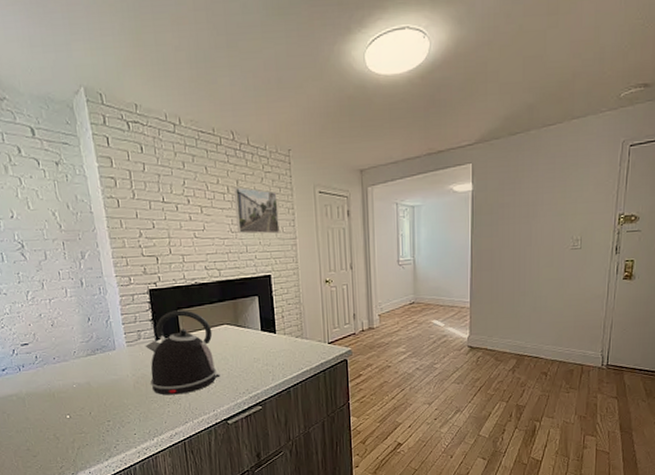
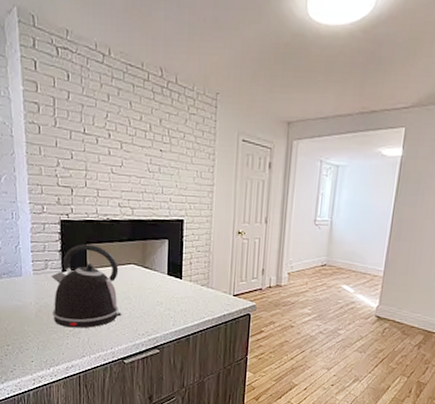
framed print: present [233,187,280,234] -> none [155,125,199,178]

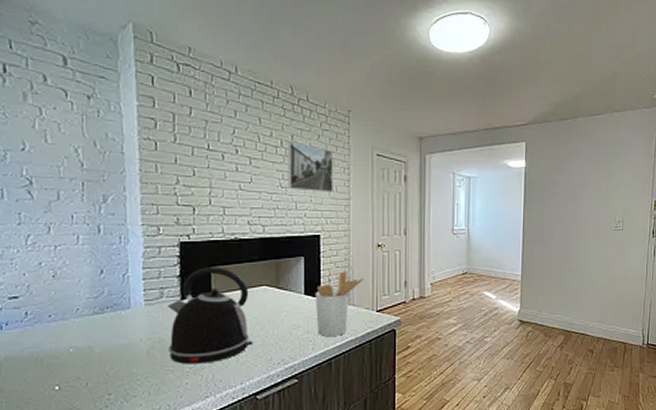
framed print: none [155,125,199,178] -> present [287,141,333,193]
utensil holder: none [176,255,223,315] -> present [315,271,363,336]

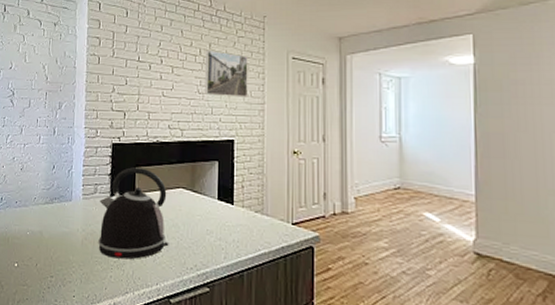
utensil holder: present [315,271,363,336] -> none [228,178,278,247]

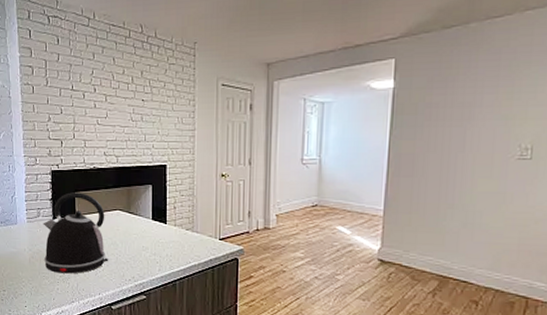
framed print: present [205,50,248,97] -> none [137,77,179,124]

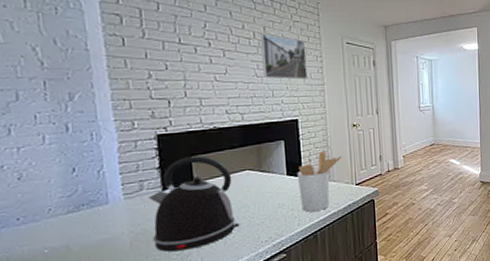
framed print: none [137,77,179,124] -> present [259,33,308,80]
utensil holder: none [161,199,207,260] -> present [297,151,342,212]

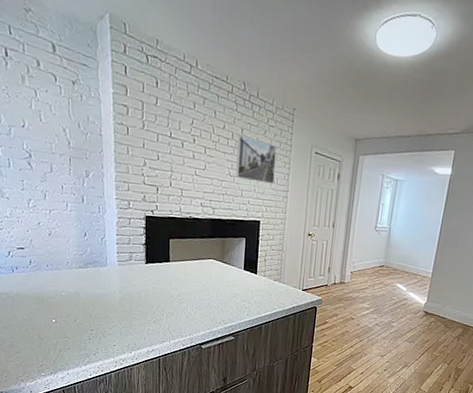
kettle: present [148,156,240,252] -> none [135,239,201,316]
utensil holder: present [297,151,342,212] -> none [252,253,294,307]

